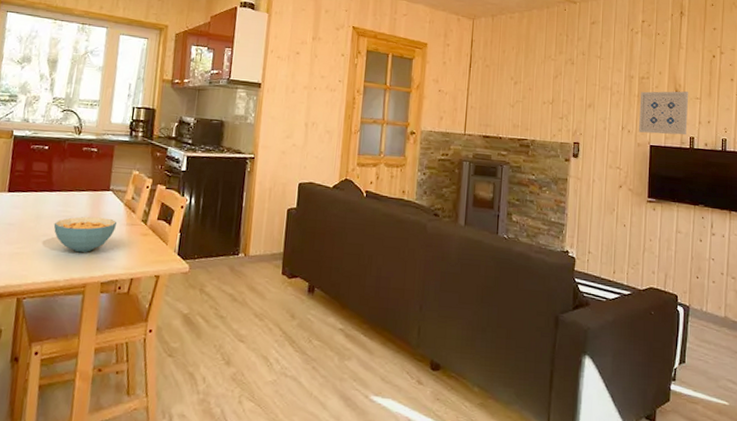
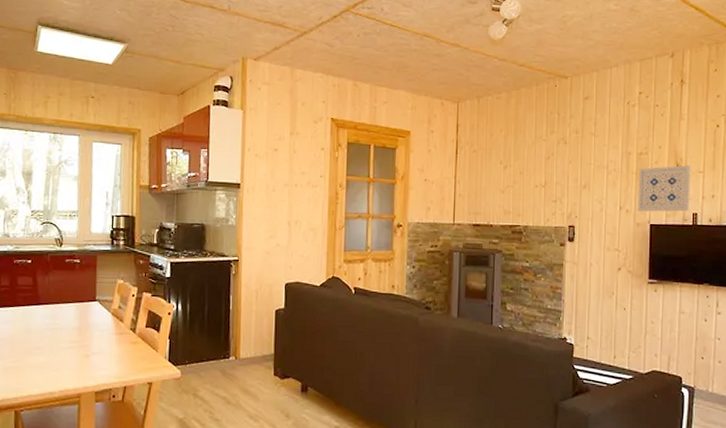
cereal bowl: present [53,216,116,253] -> none [43,327,105,364]

